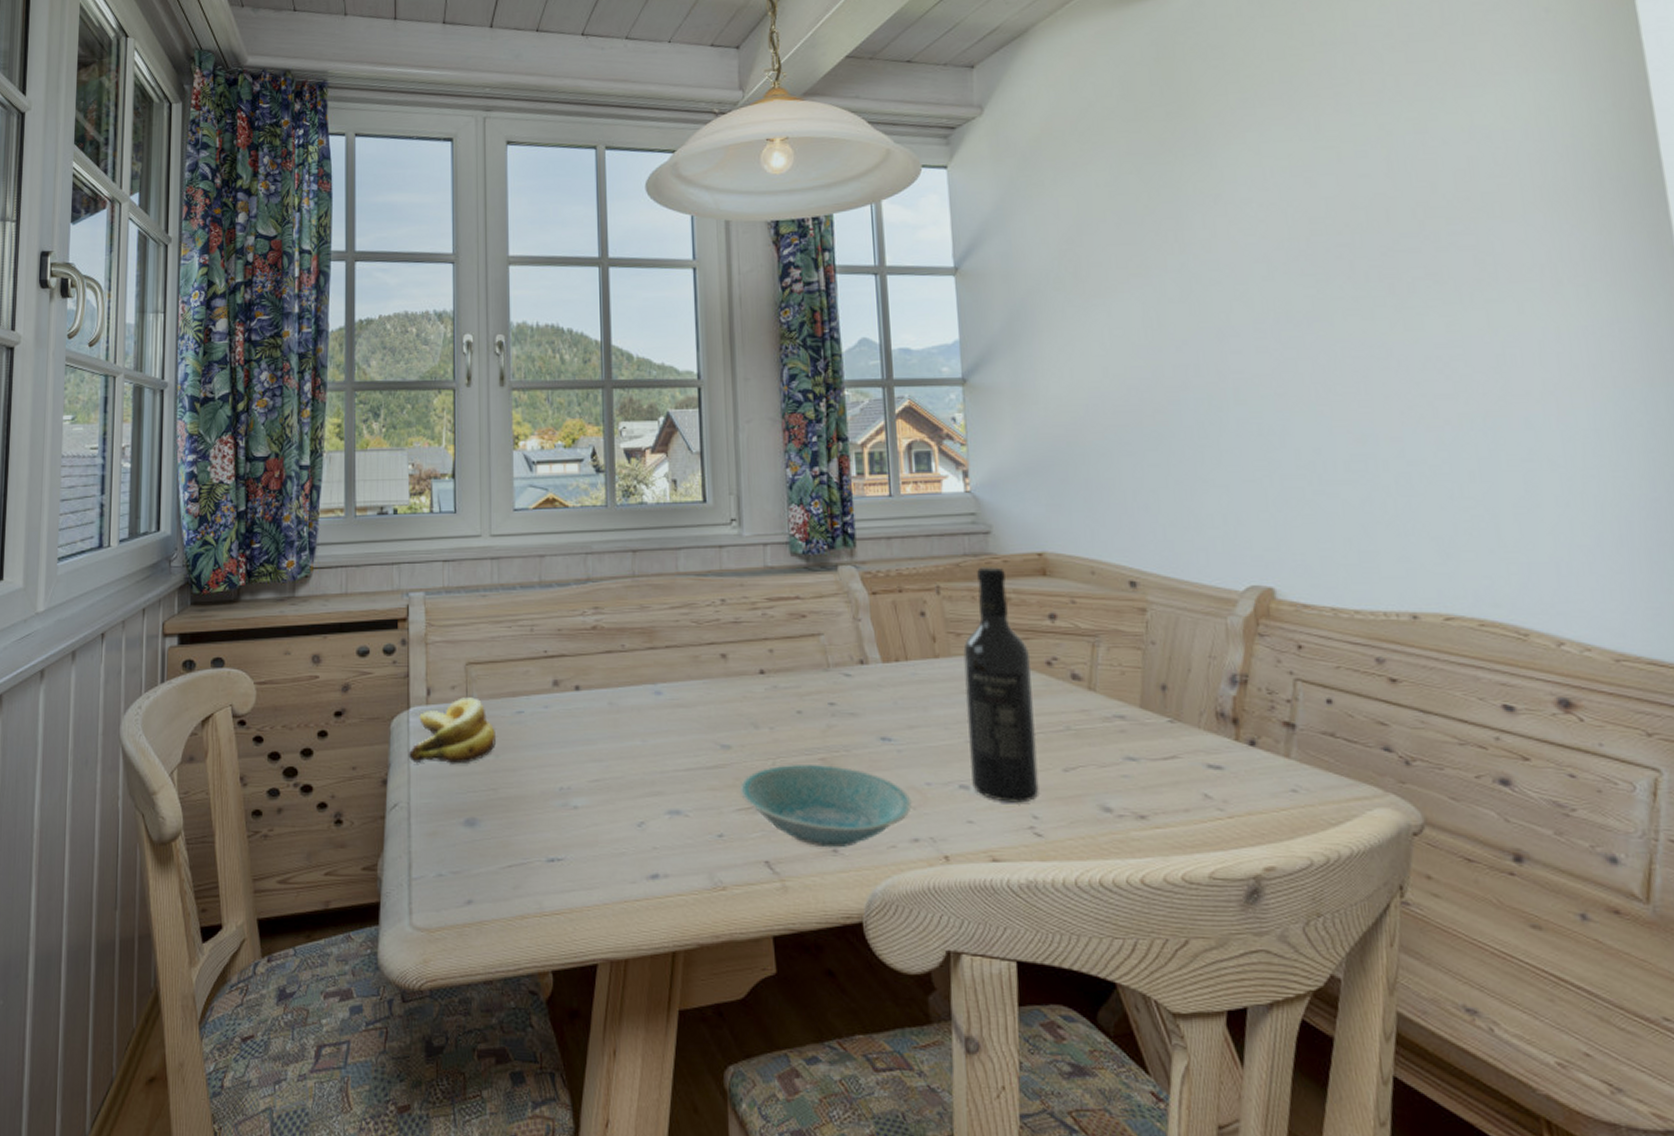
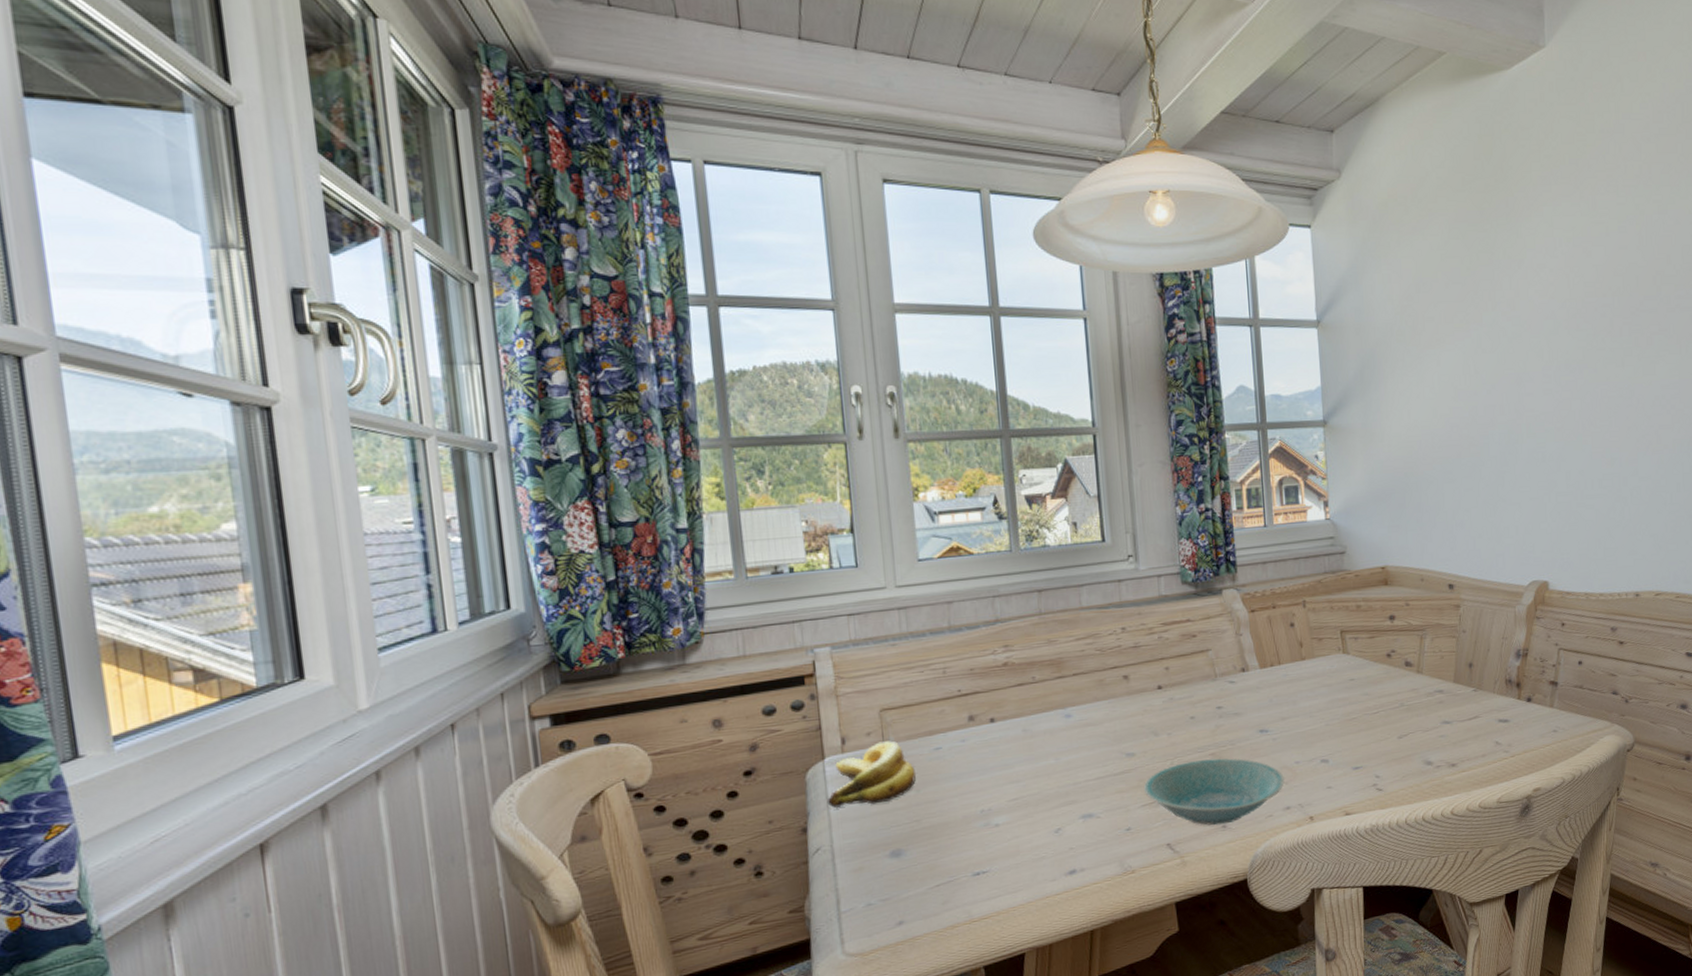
wine bottle: present [963,567,1039,803] -> none [1324,581,1381,769]

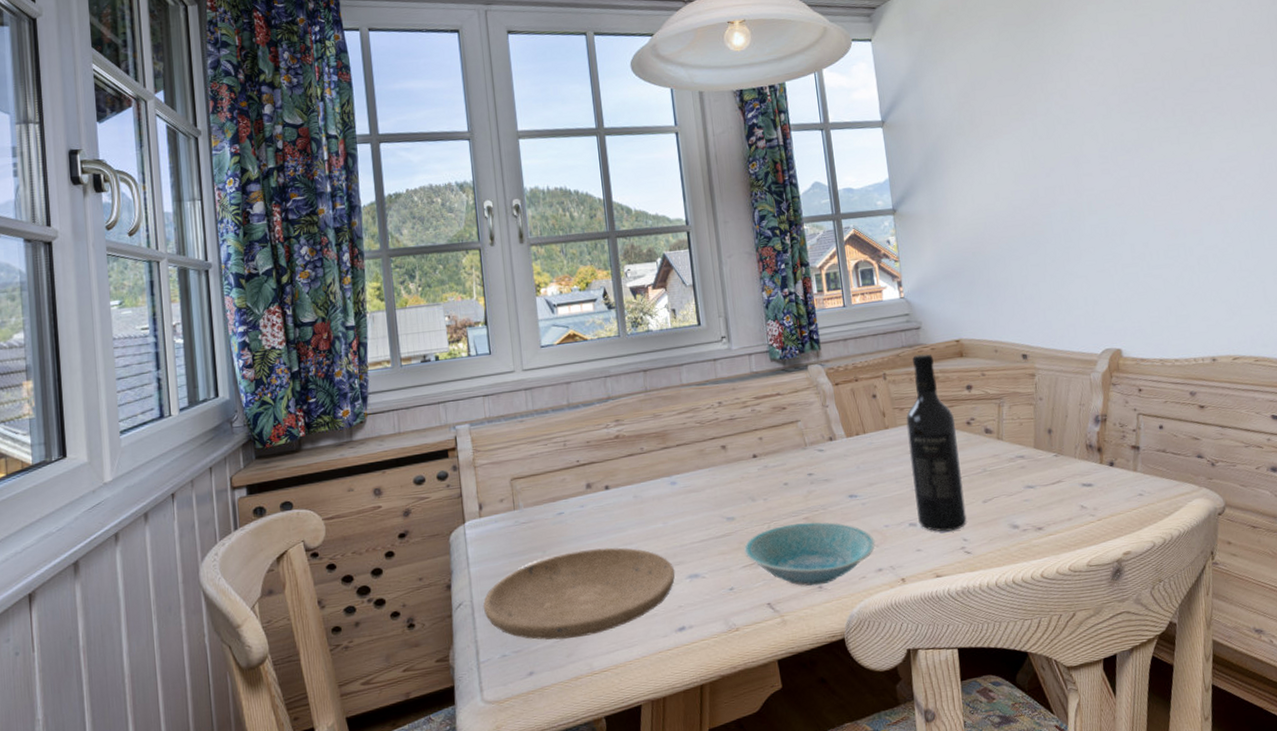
banana: present [826,740,916,808] -> none [467,506,542,567]
plate: none [845,786,1067,887] -> present [483,547,675,640]
wine bottle: none [1324,581,1381,769] -> present [906,354,967,532]

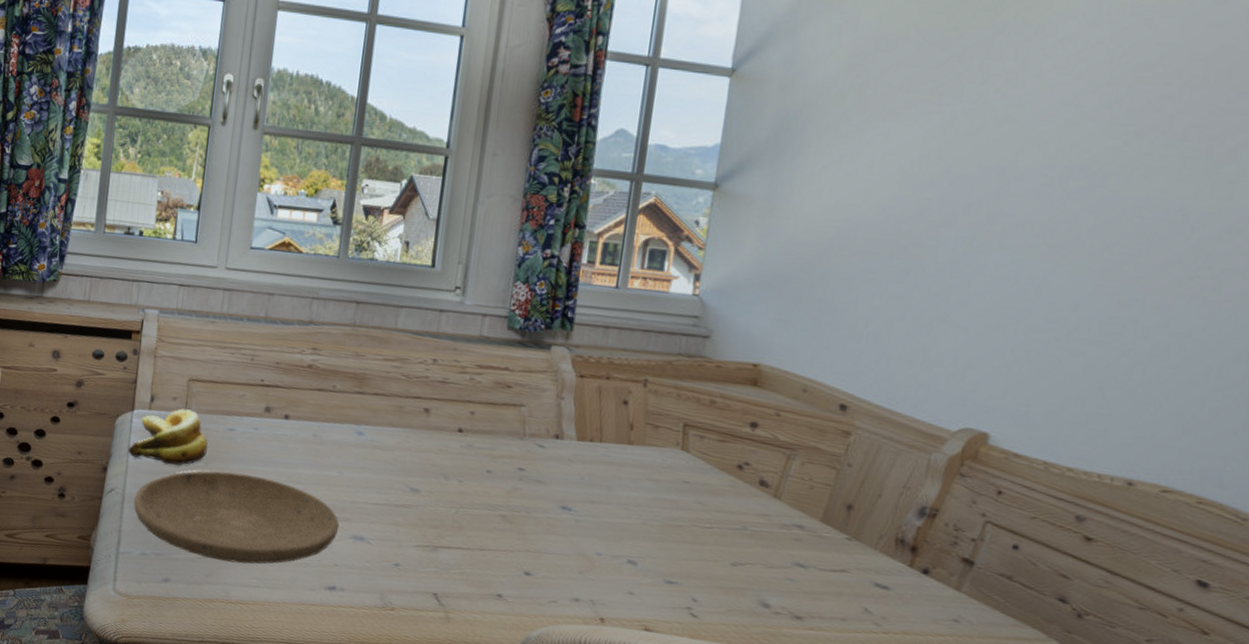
banana: none [467,506,542,567] -> present [127,408,208,466]
bowl: present [743,522,876,587] -> none [421,514,580,595]
wine bottle: present [906,354,967,532] -> none [640,368,723,586]

